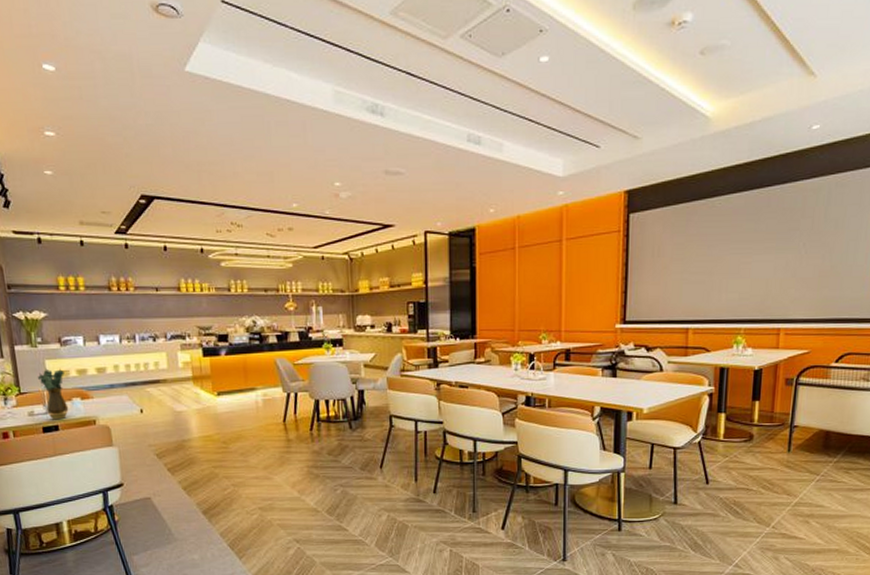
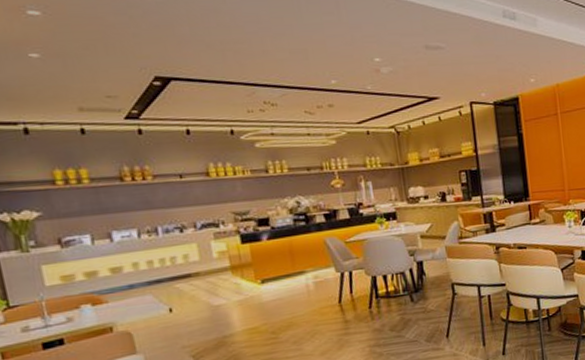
vase: present [37,368,69,420] -> none [31,273,77,334]

